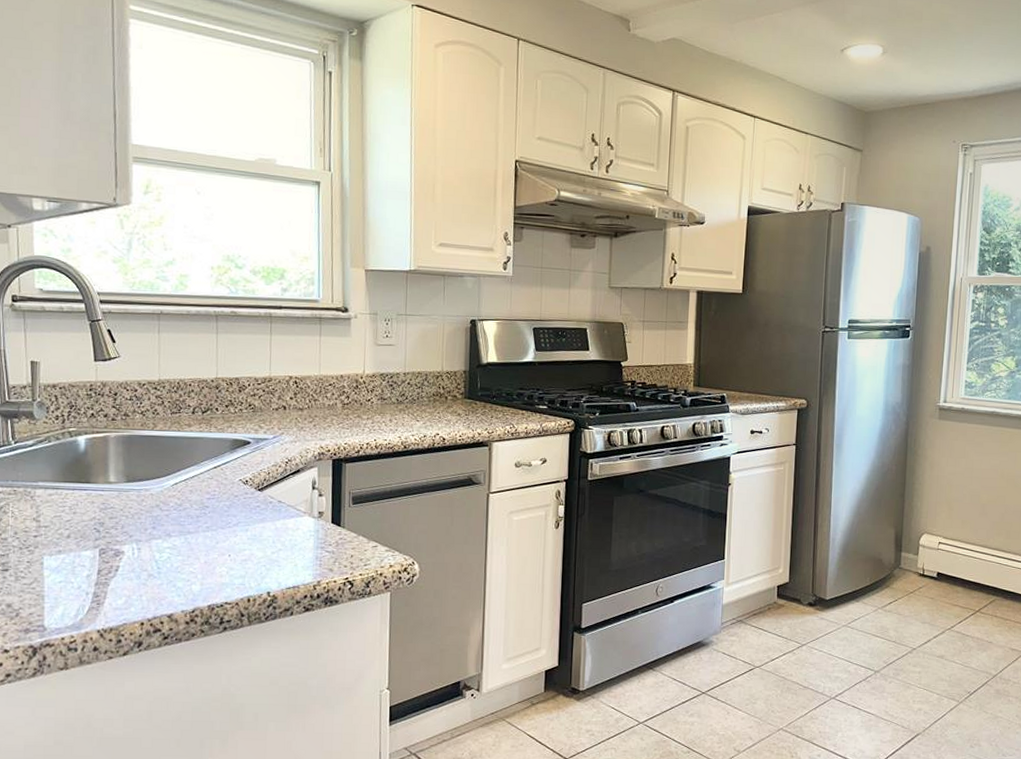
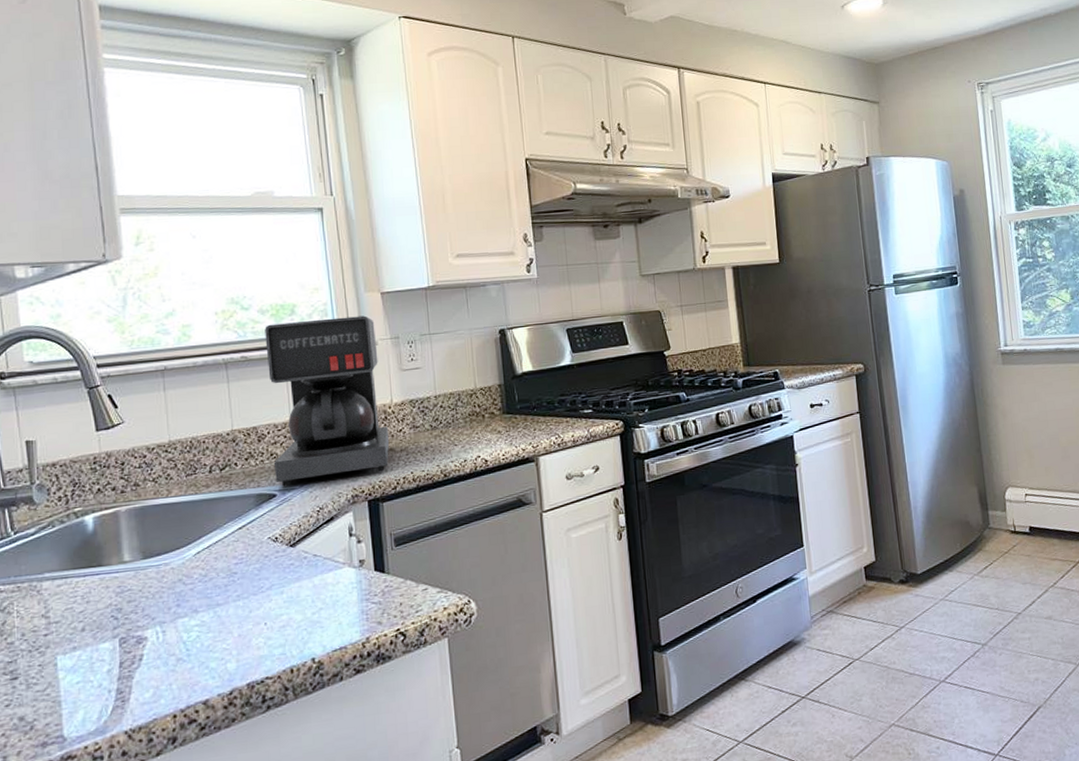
coffee maker: none [251,285,358,436] -> present [265,315,390,487]

